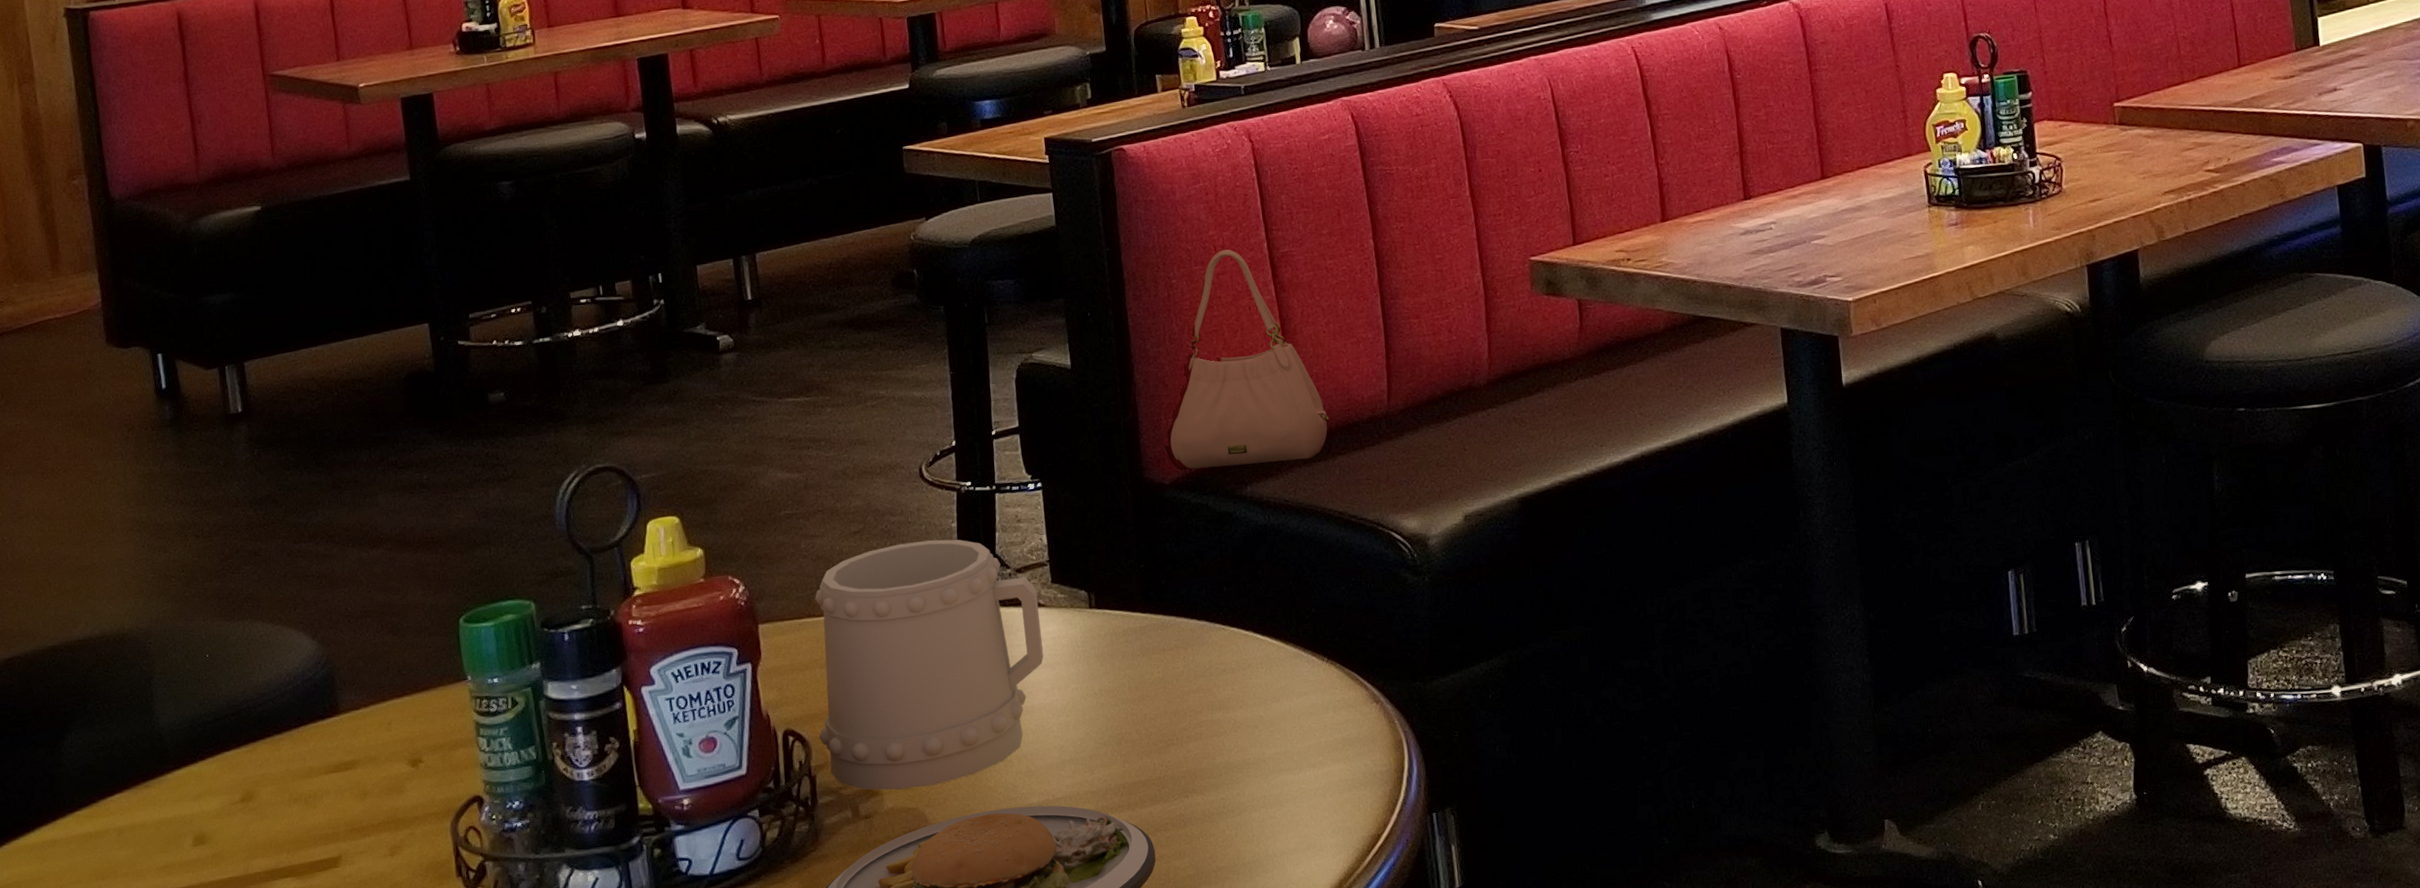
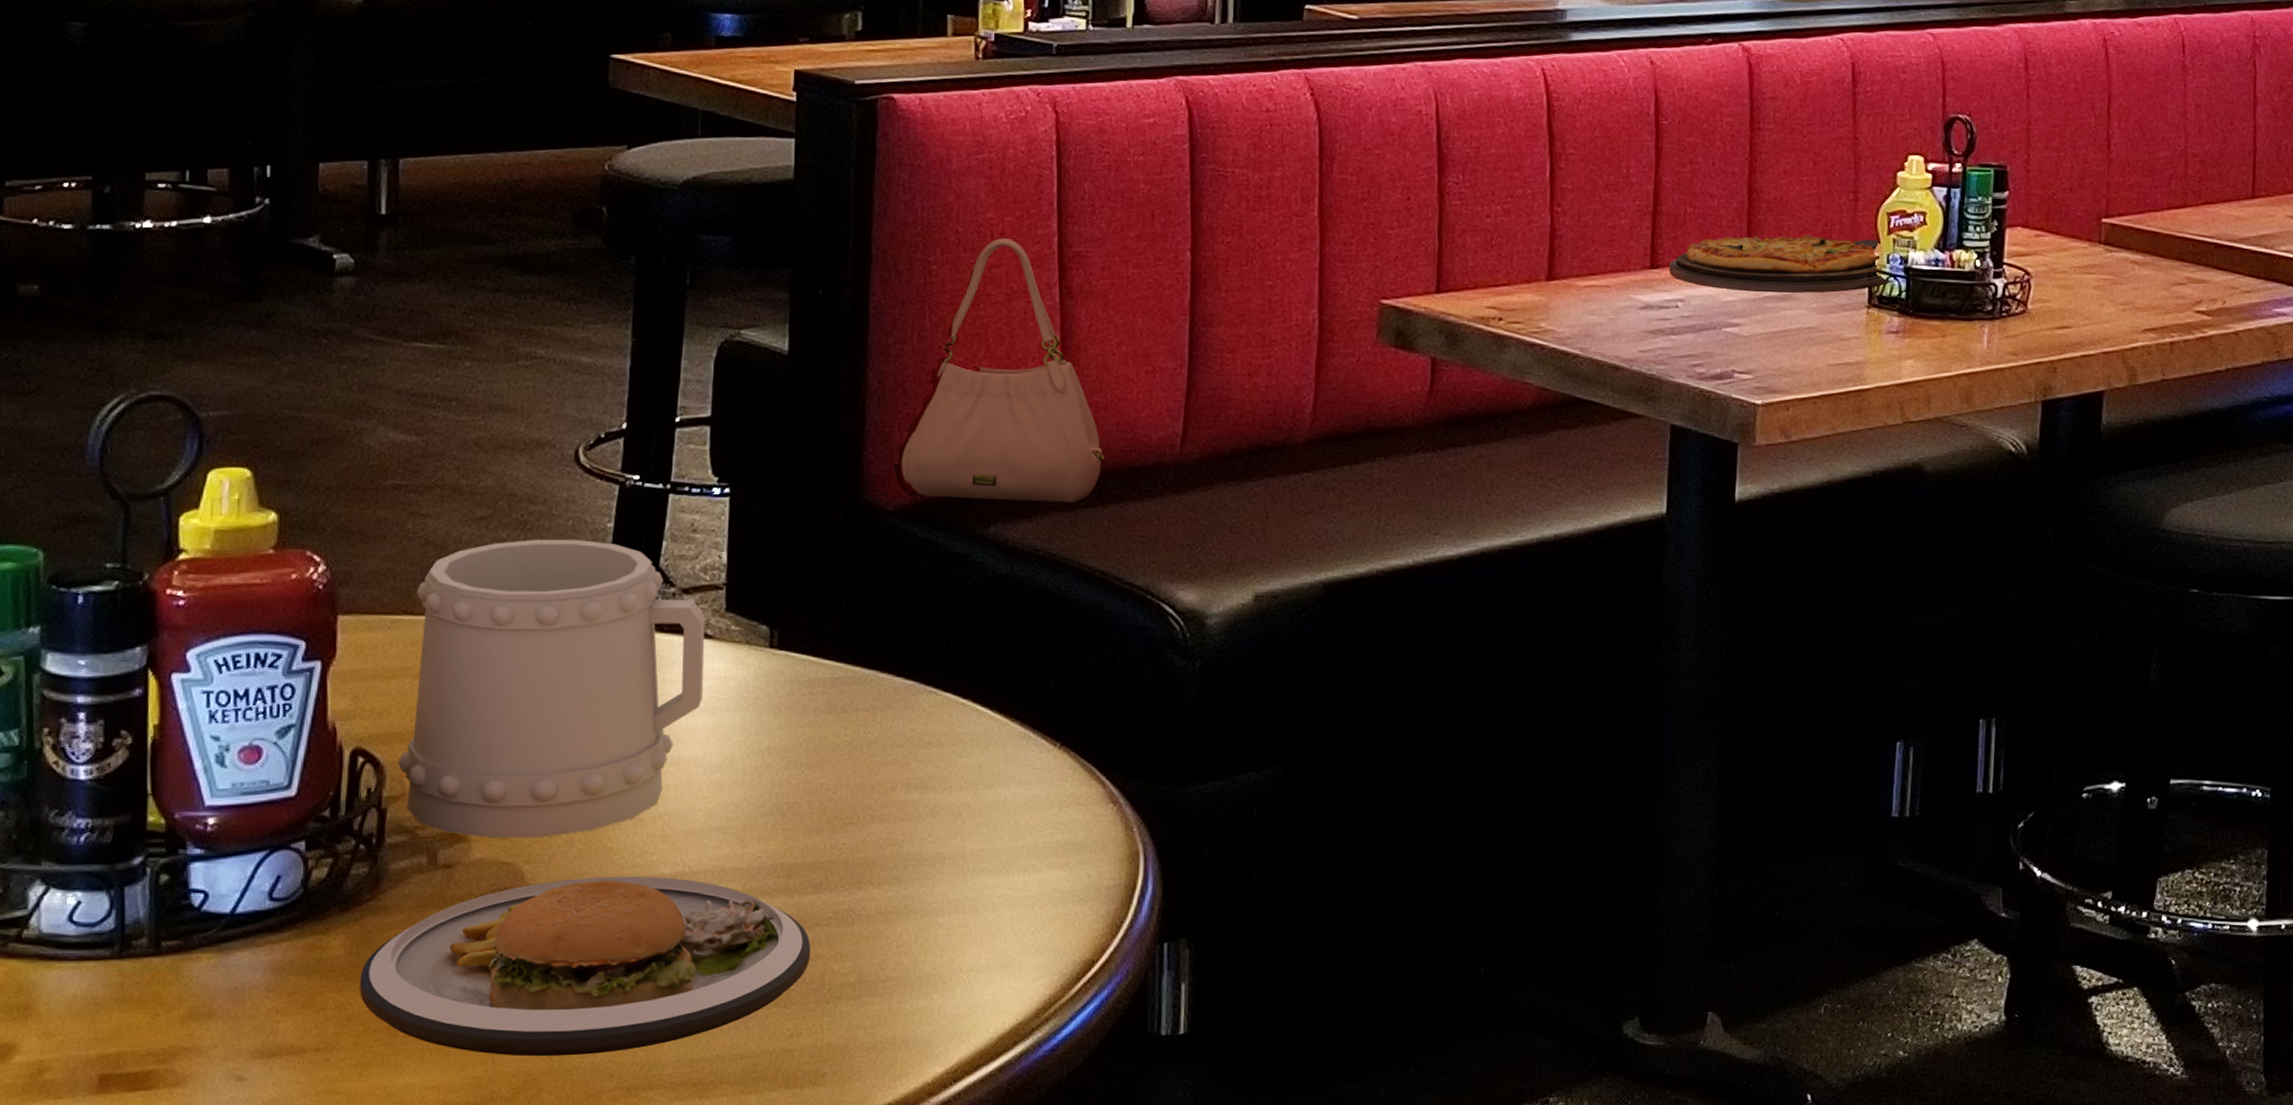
pizza: none [1760,149,1947,209] -> present [1669,235,1894,293]

